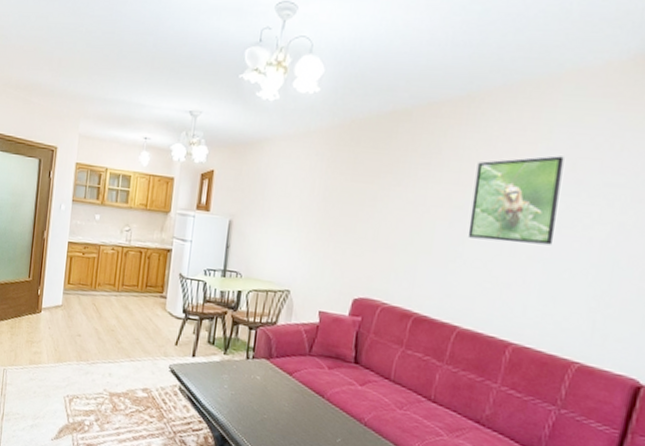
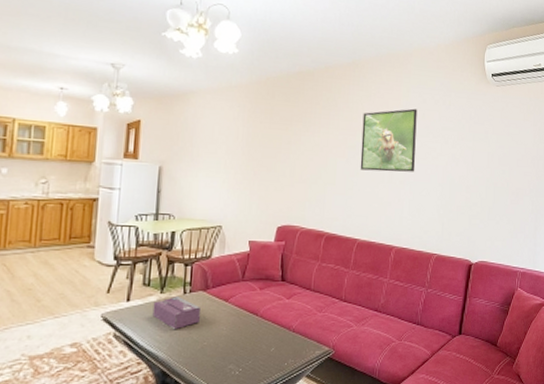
tissue box: none [215,360,264,396] -> present [152,297,202,330]

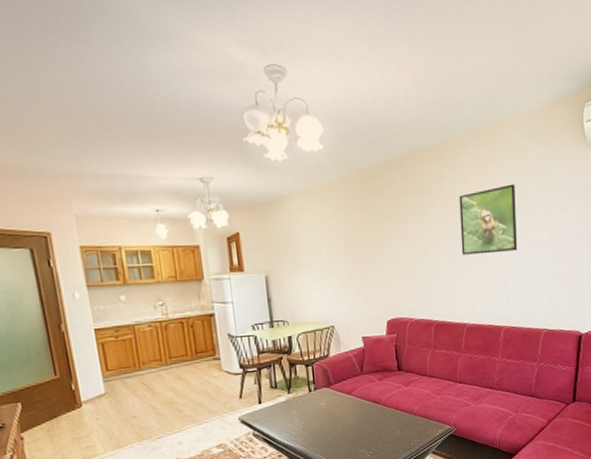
tissue box: present [152,297,202,330] -> none [283,395,329,425]

